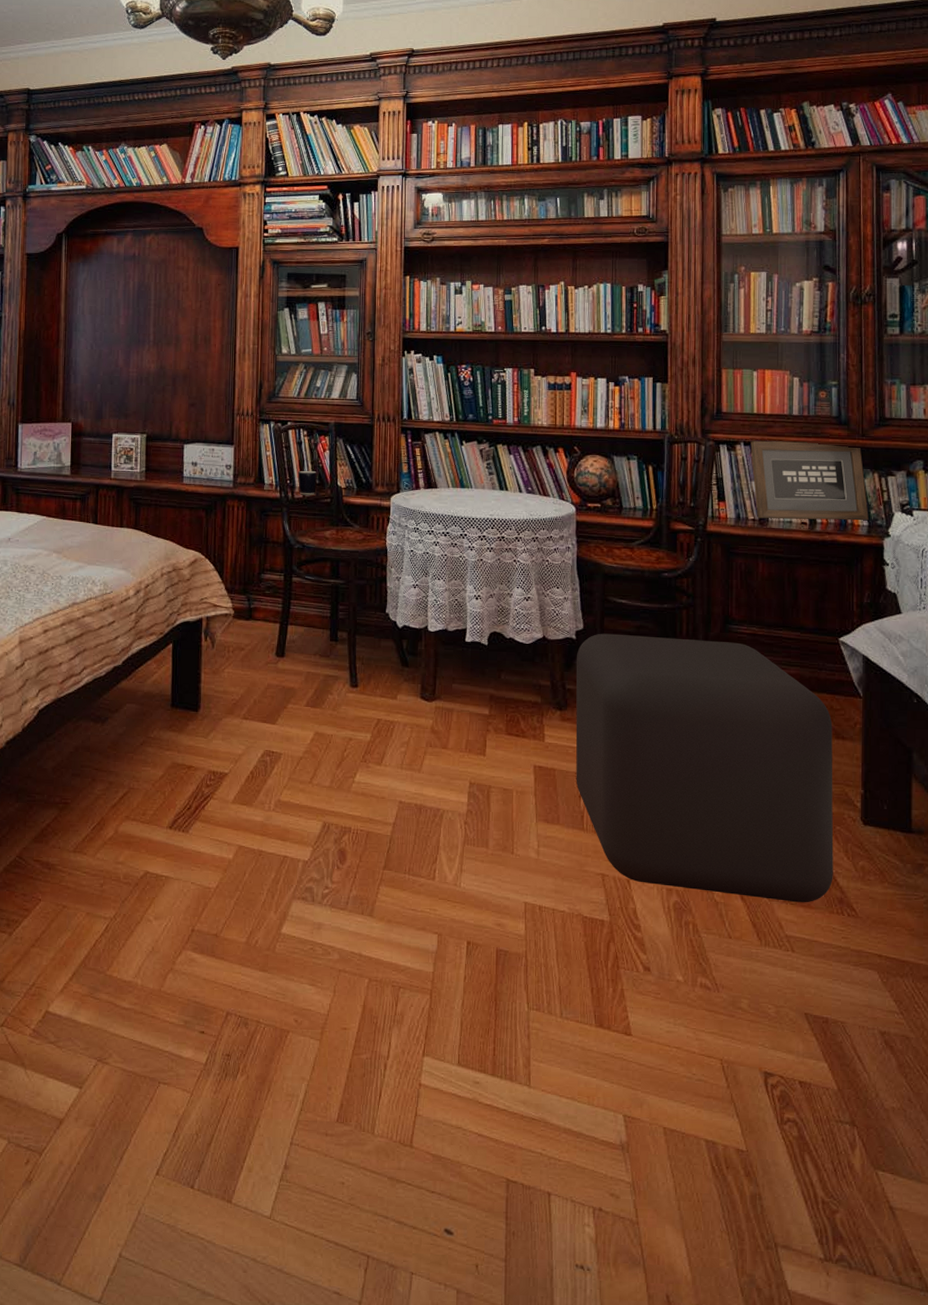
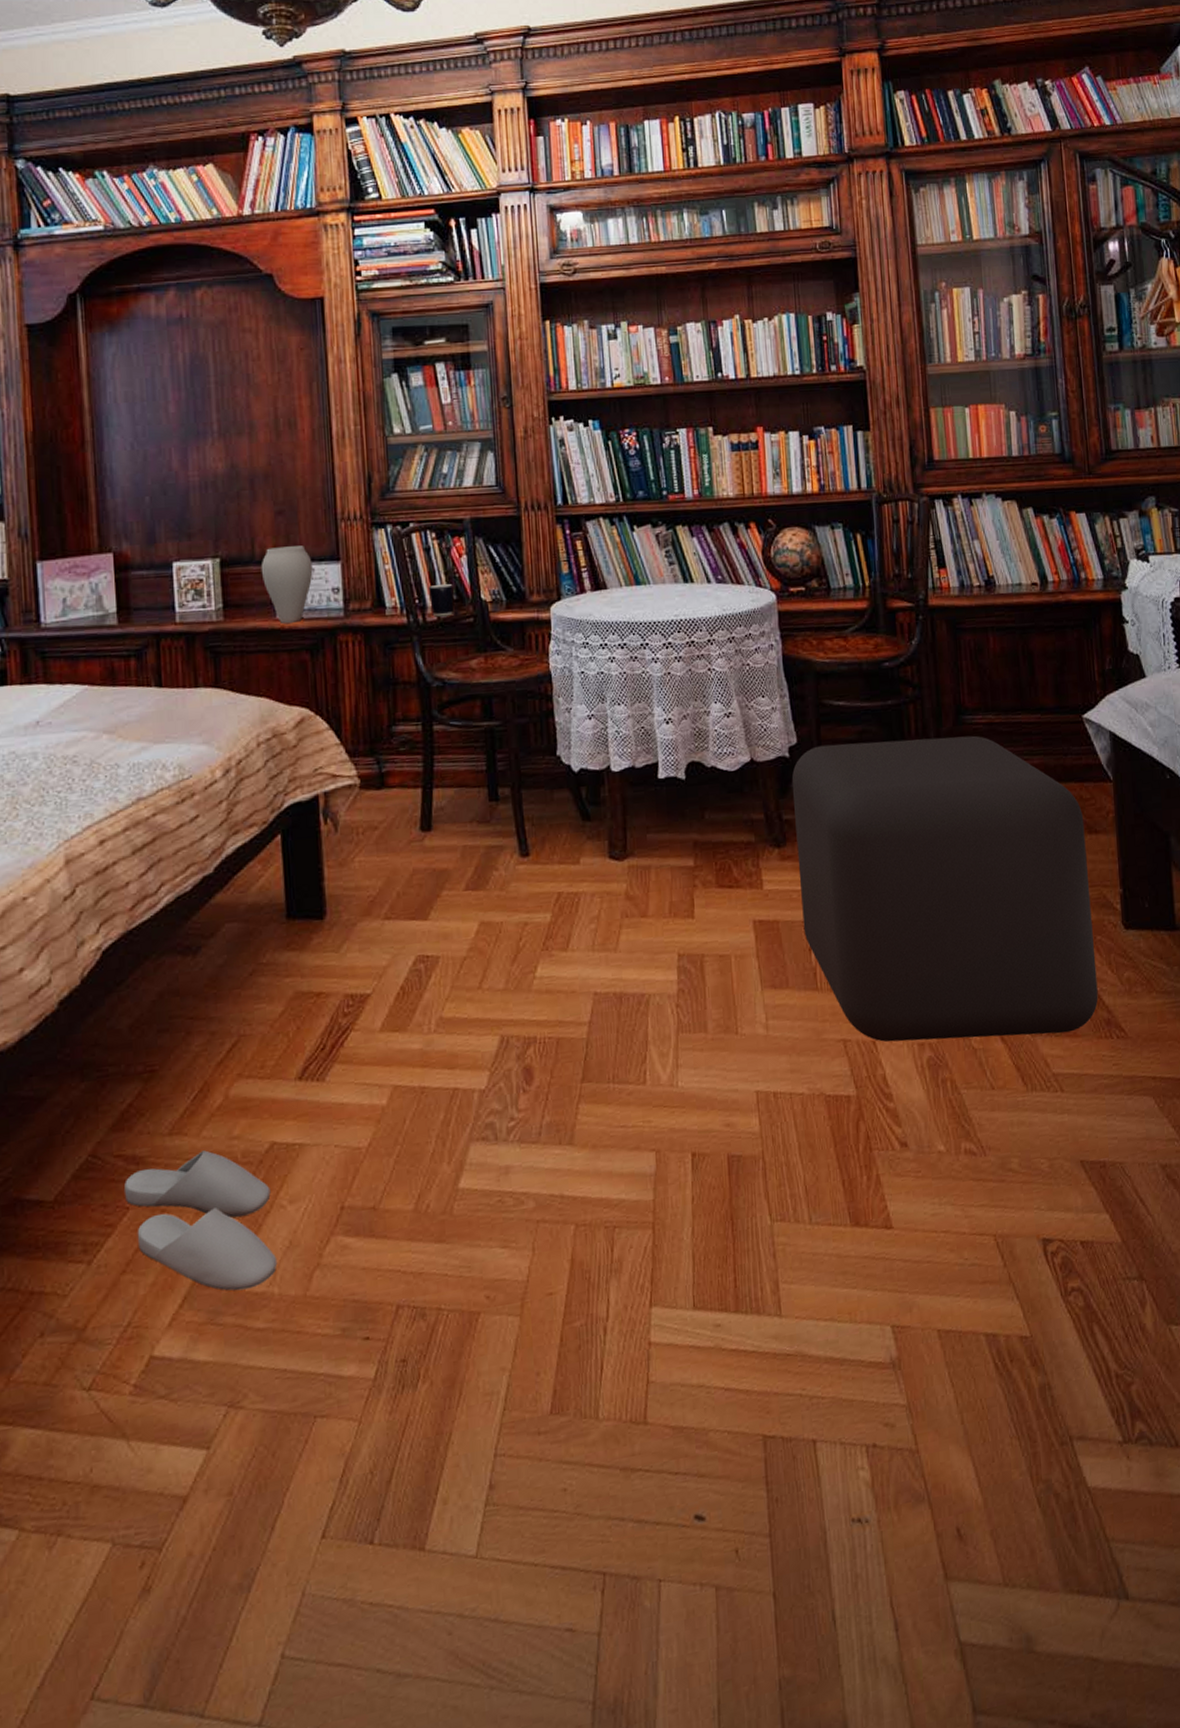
slippers: none [39,868,142,977] -> present [124,1150,278,1291]
vase: none [175,430,213,489] -> present [261,545,313,625]
picture frame: present [750,441,869,521] -> none [968,487,1103,584]

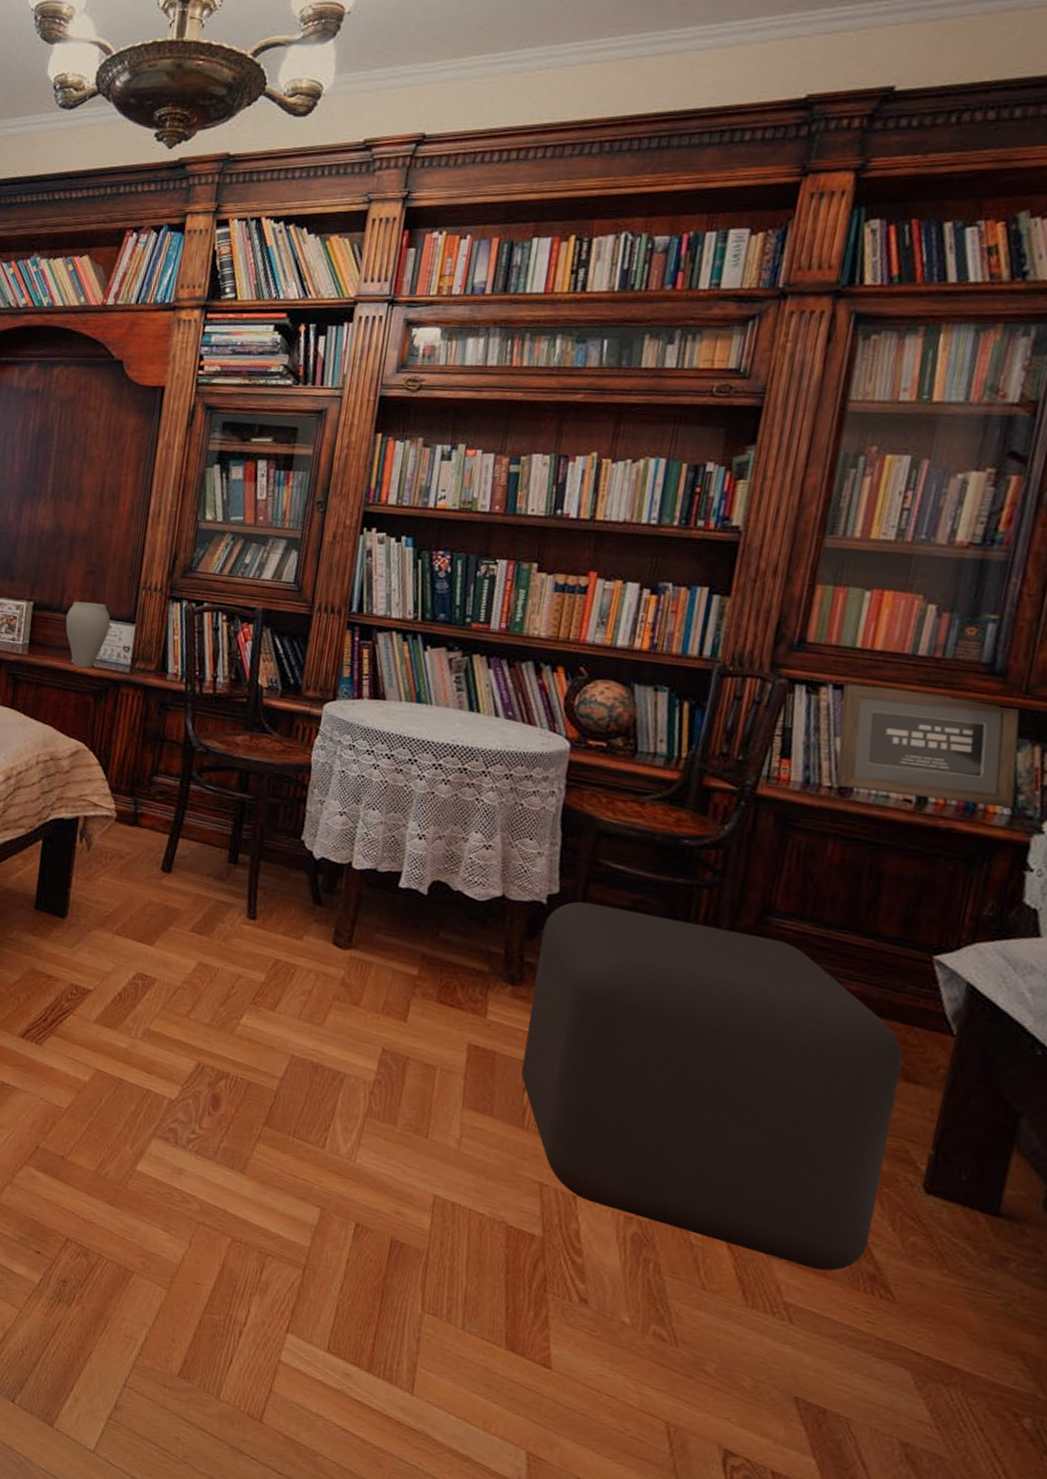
mug: present [429,583,455,617] -> none [209,662,234,693]
picture frame: none [968,487,1103,584] -> present [836,684,1020,809]

